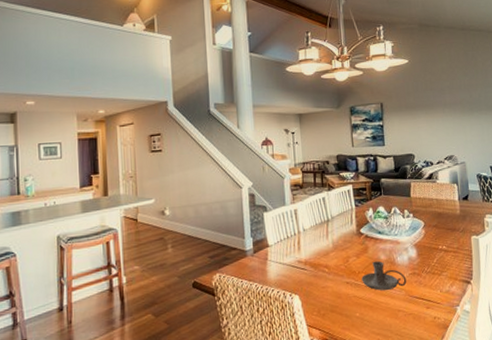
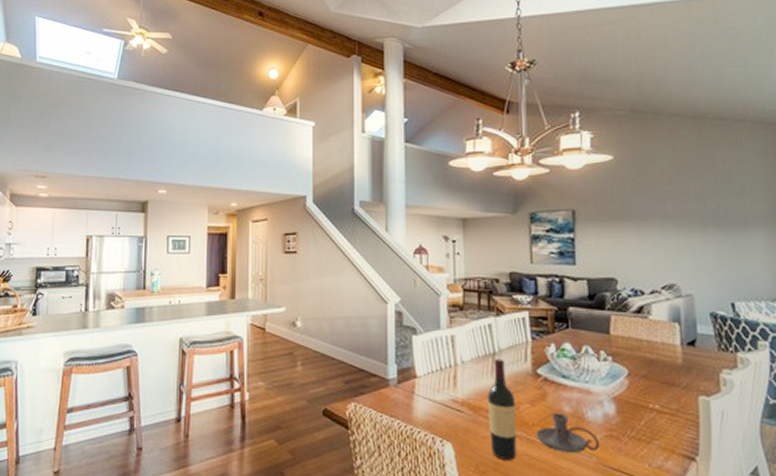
wine bottle: none [324,223,348,303] -> present [487,358,517,460]

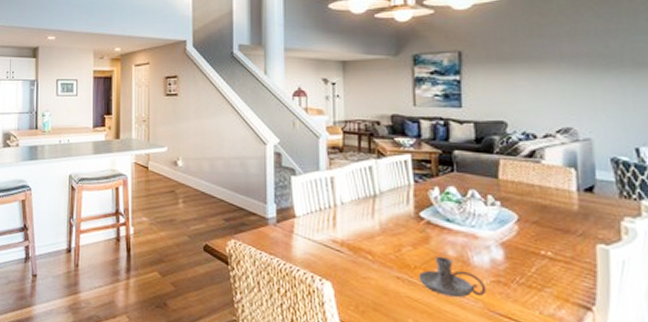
wine bottle: present [487,358,517,460] -> none [367,200,399,302]

